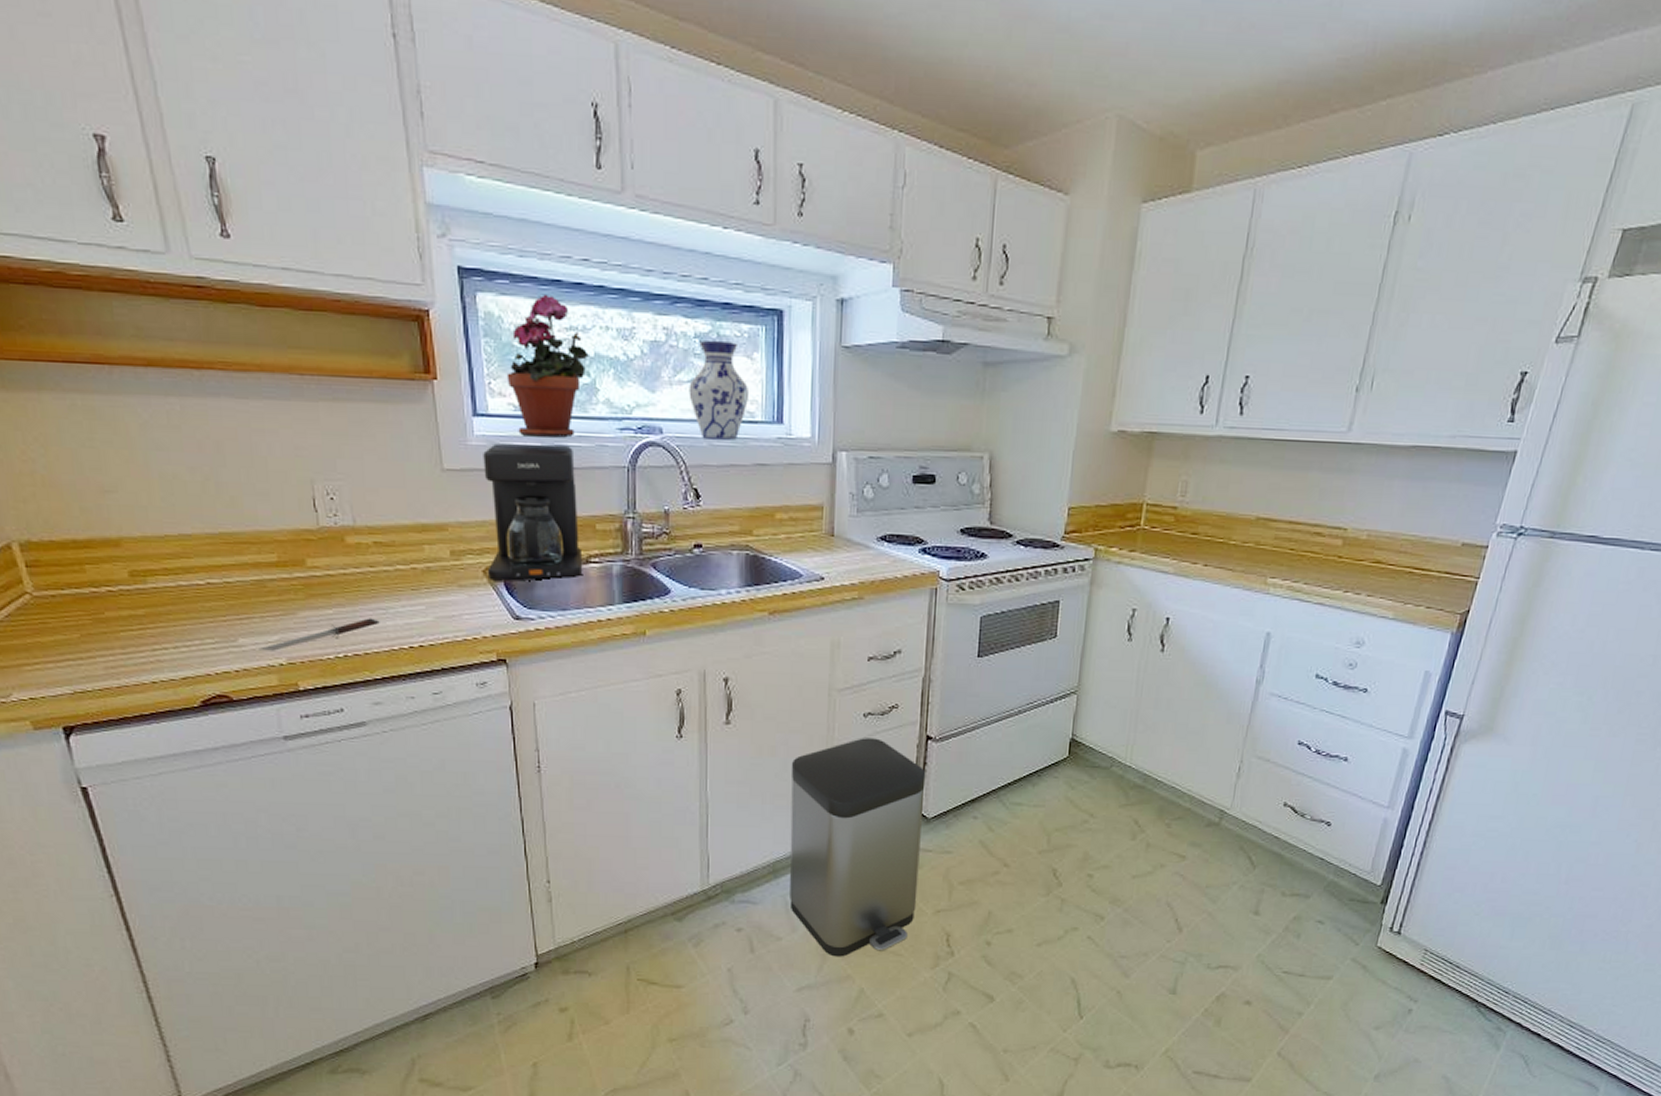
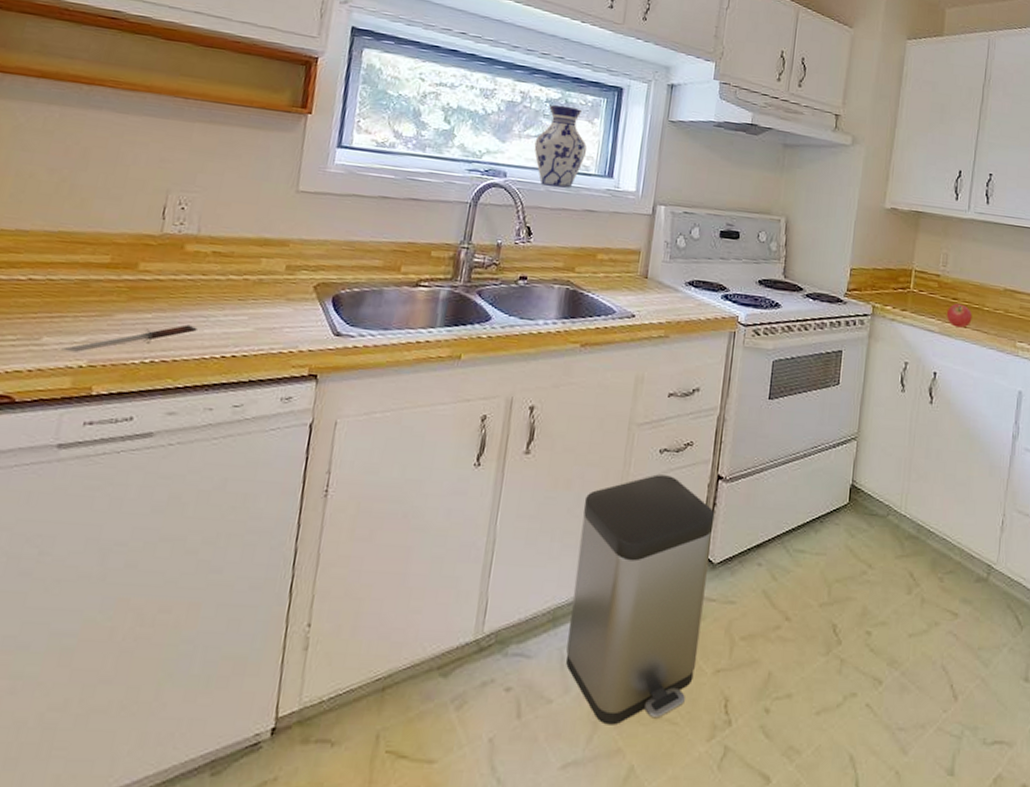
coffee maker: present [483,443,583,581] -> none [318,172,423,300]
potted plant: present [506,294,589,439] -> none [375,55,453,174]
fruit: none [1183,538,1215,568] -> present [946,303,972,329]

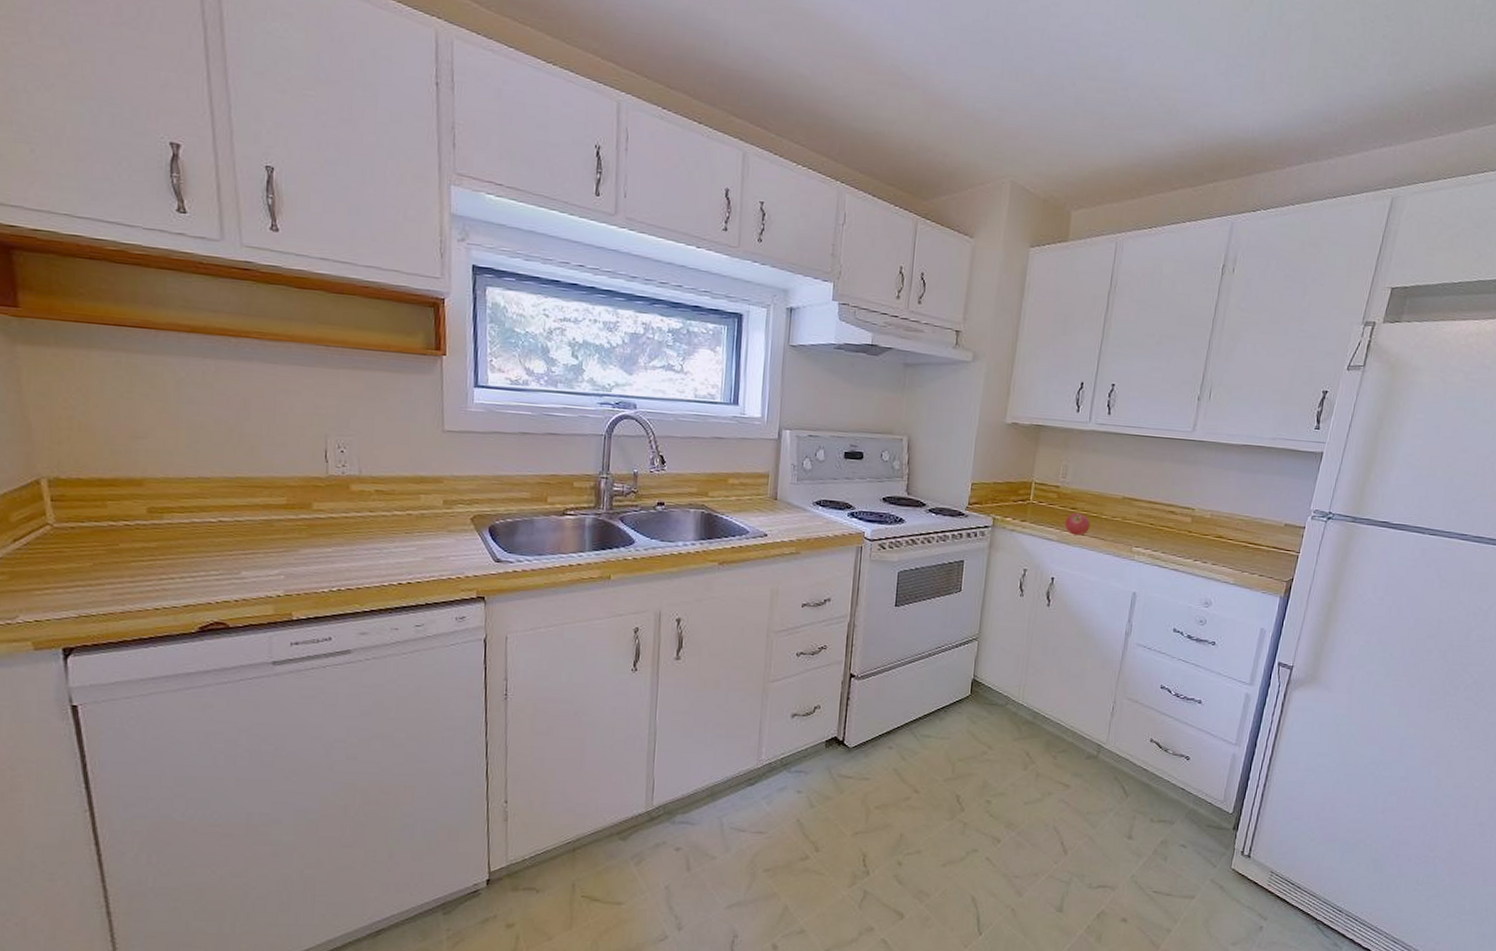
knife: present [61,324,197,352] -> none [259,556,373,584]
vase: present [534,105,588,188] -> none [660,334,712,417]
pedal bin: present [566,474,715,725] -> none [725,674,849,876]

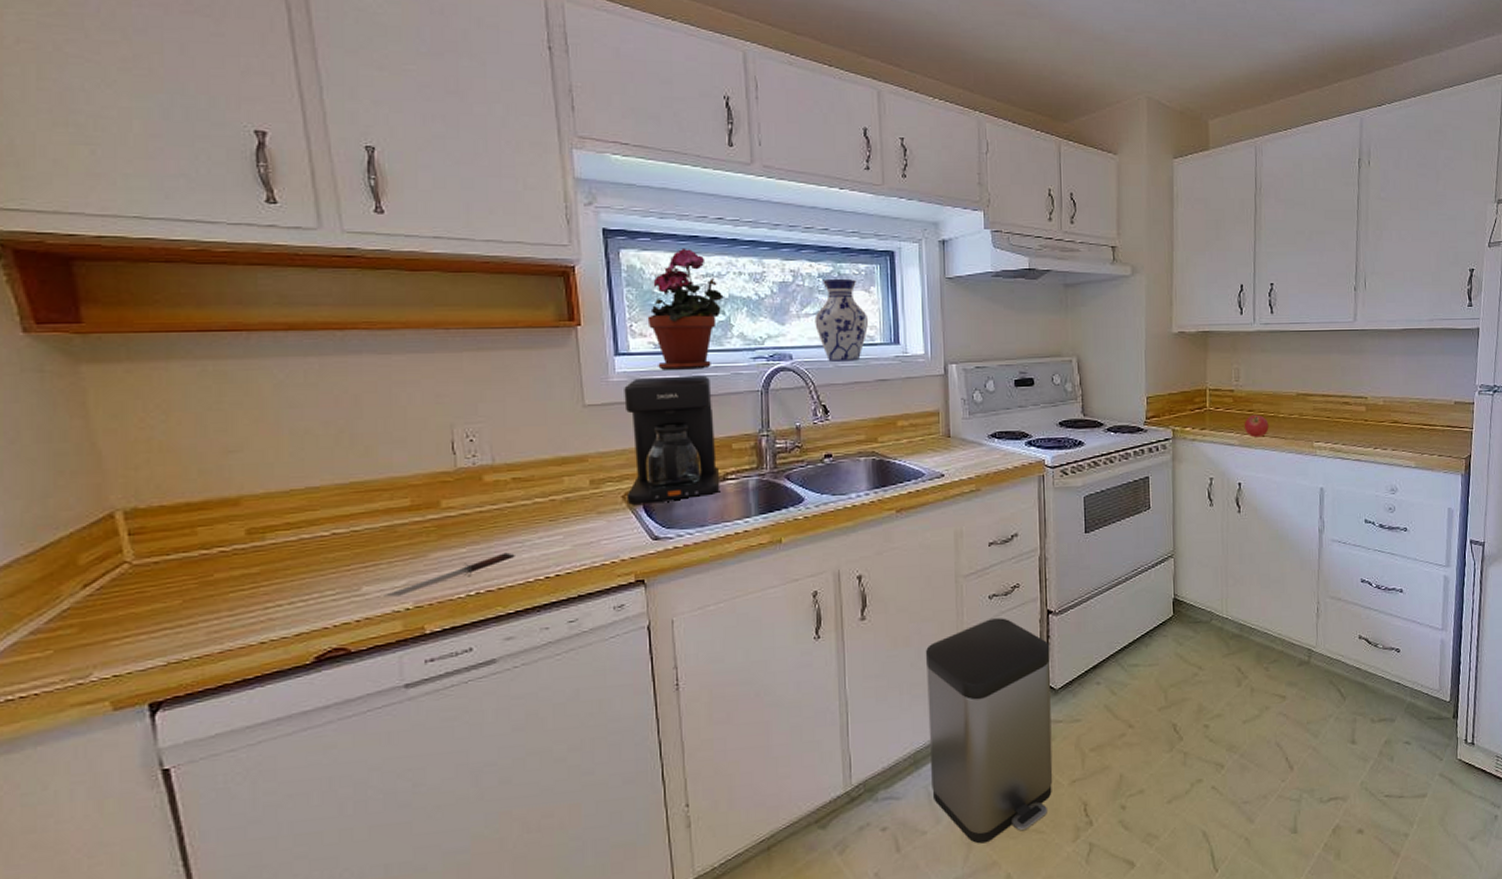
knife: none [259,556,373,584] -> present [384,552,515,597]
coffee maker: none [476,411,561,529] -> present [624,375,720,505]
potted plant: none [506,291,578,409] -> present [647,248,724,372]
vase: none [660,334,712,417] -> present [815,278,869,362]
pedal bin: none [725,674,849,876] -> present [925,618,1053,844]

